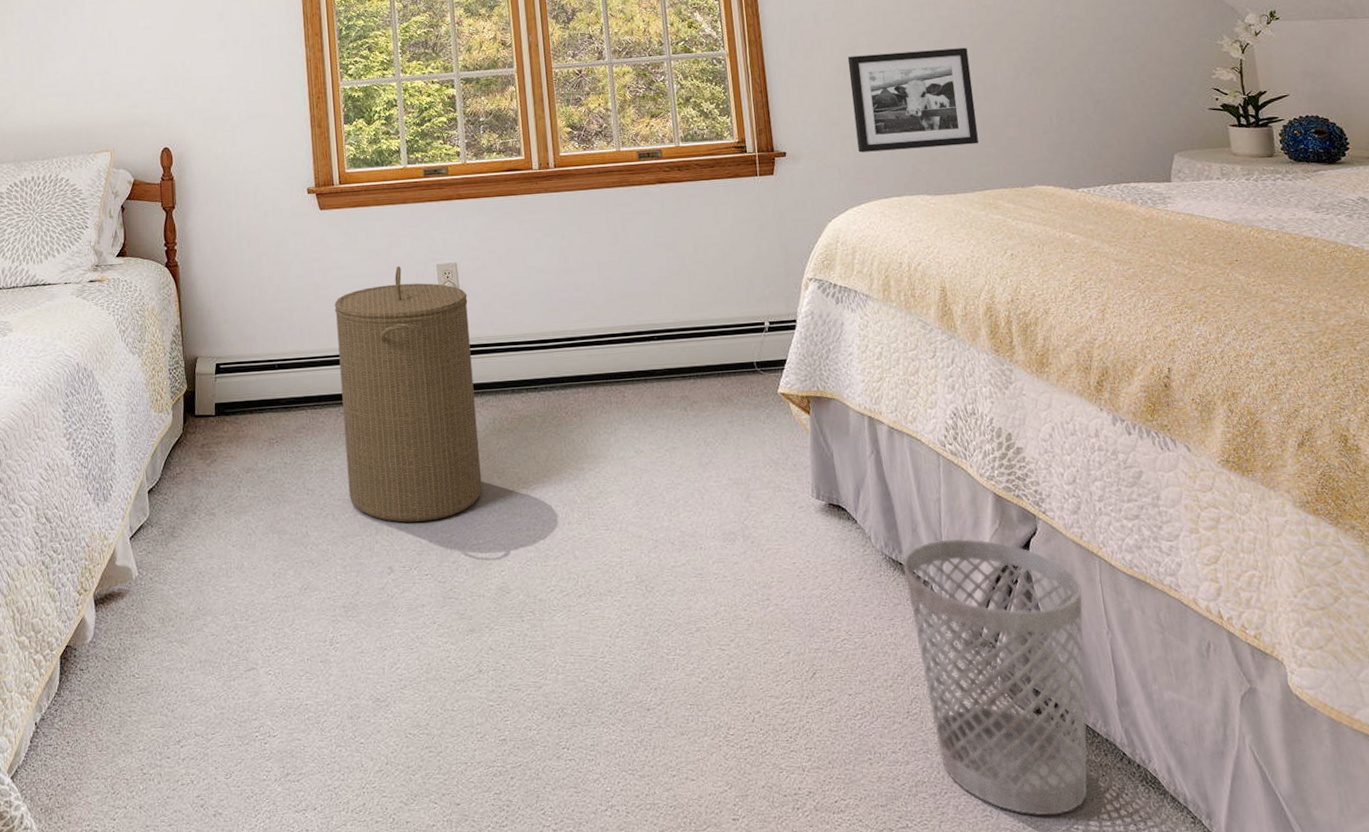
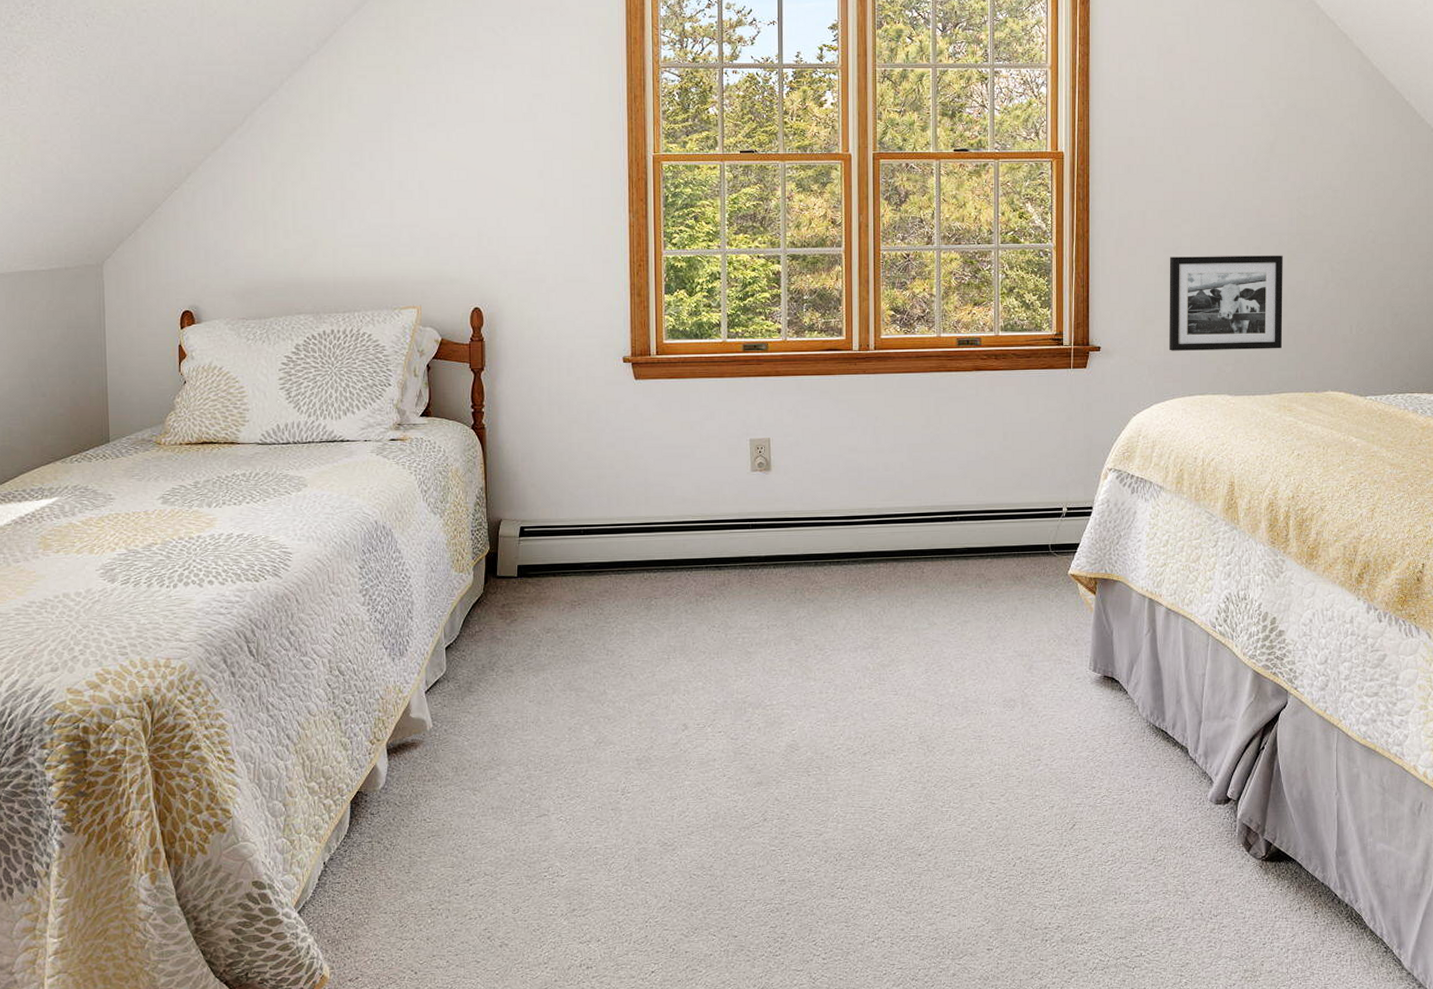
laundry hamper: present [334,266,482,523] -> none [644,439,779,683]
wastebasket: present [902,538,1088,816] -> none [1164,709,1319,946]

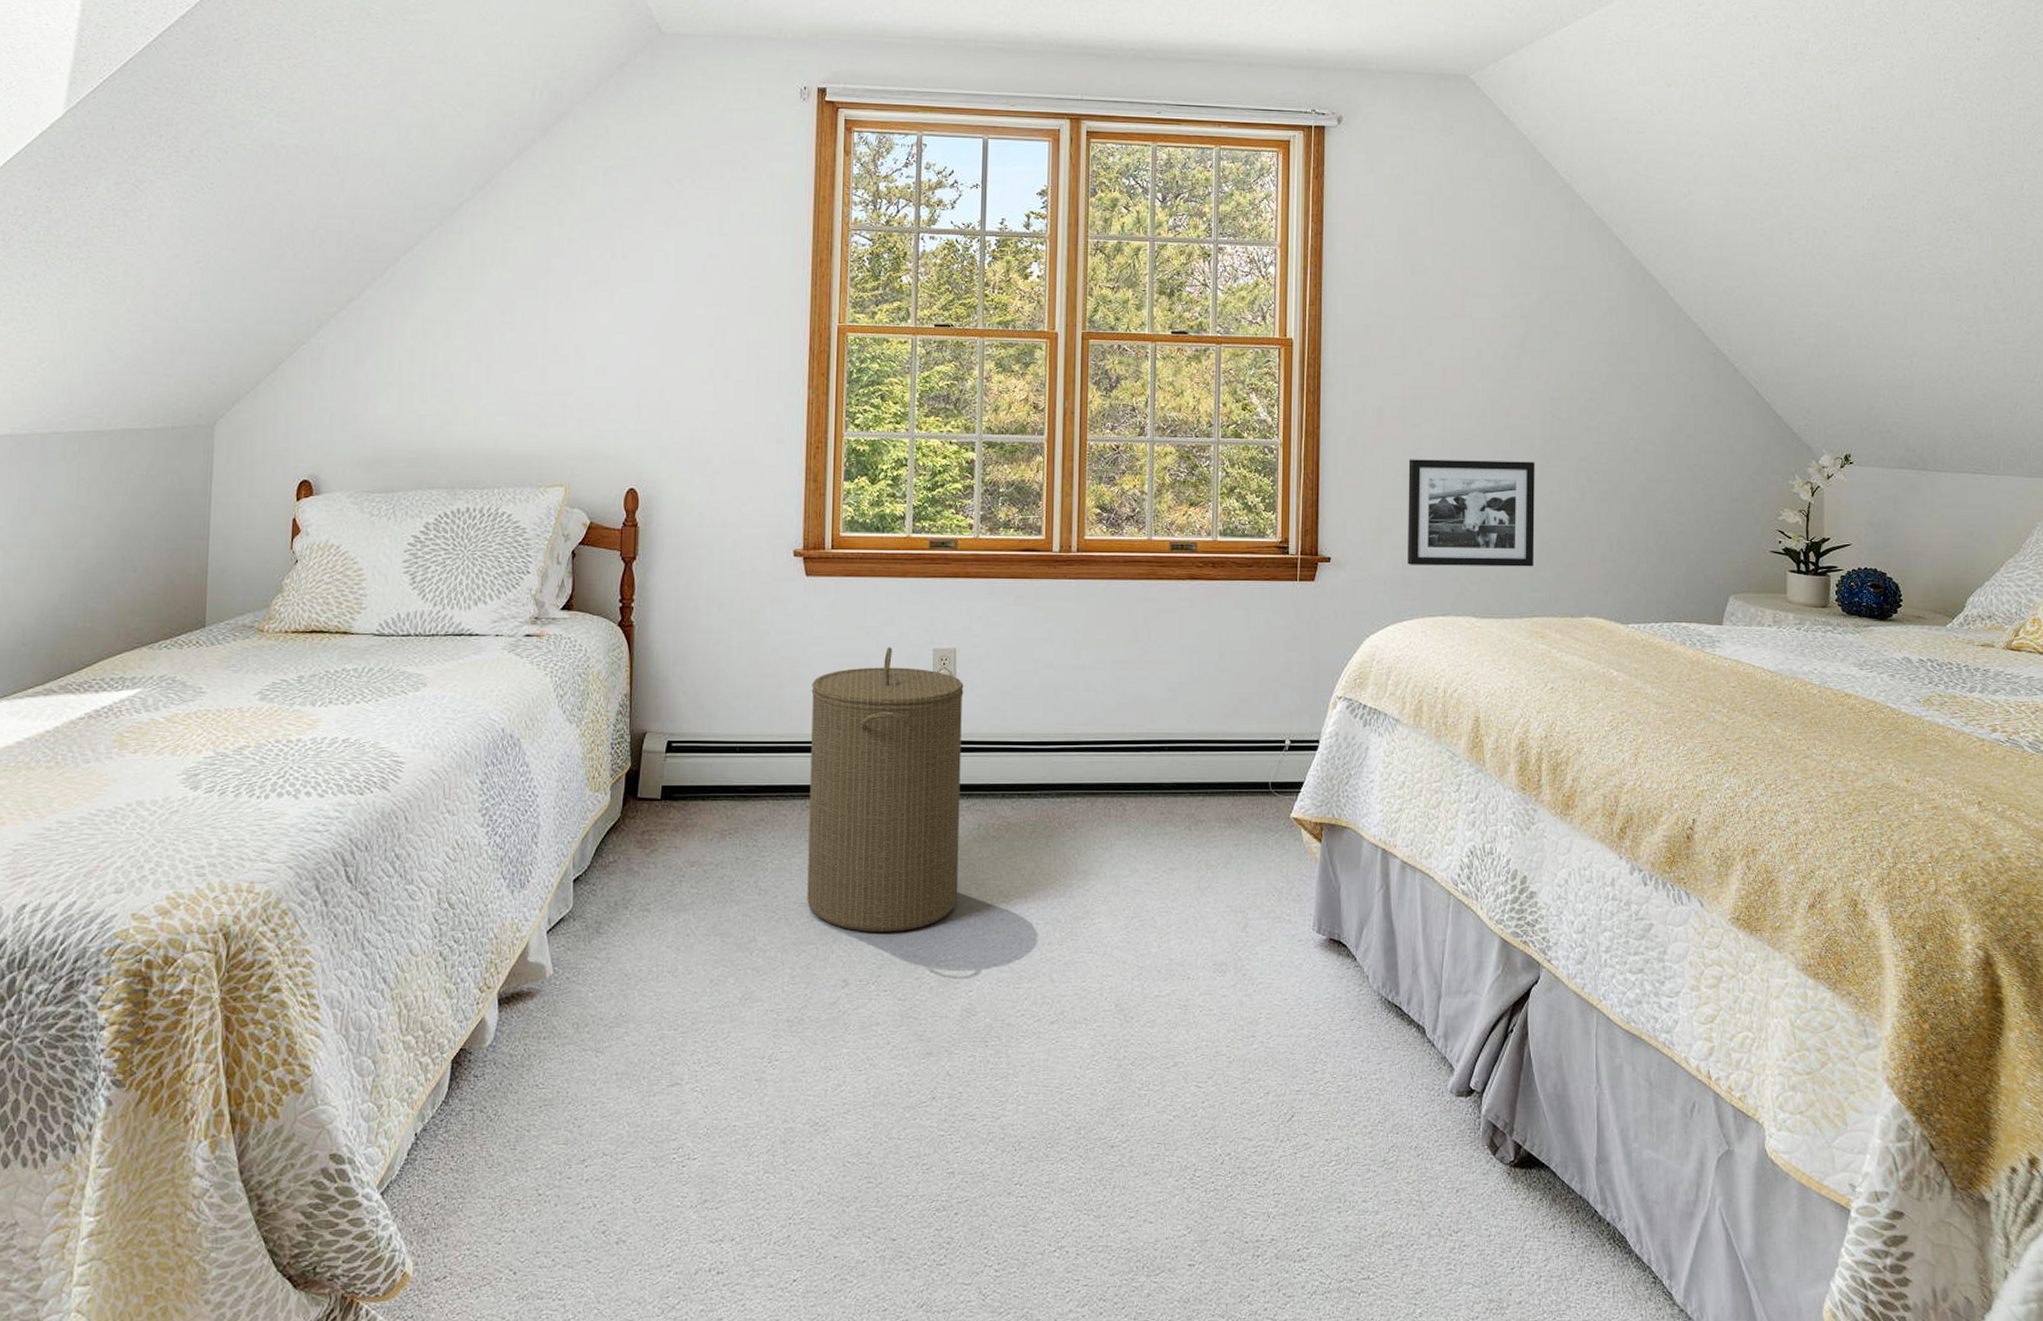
laundry hamper: none [644,439,779,683] -> present [807,647,964,932]

